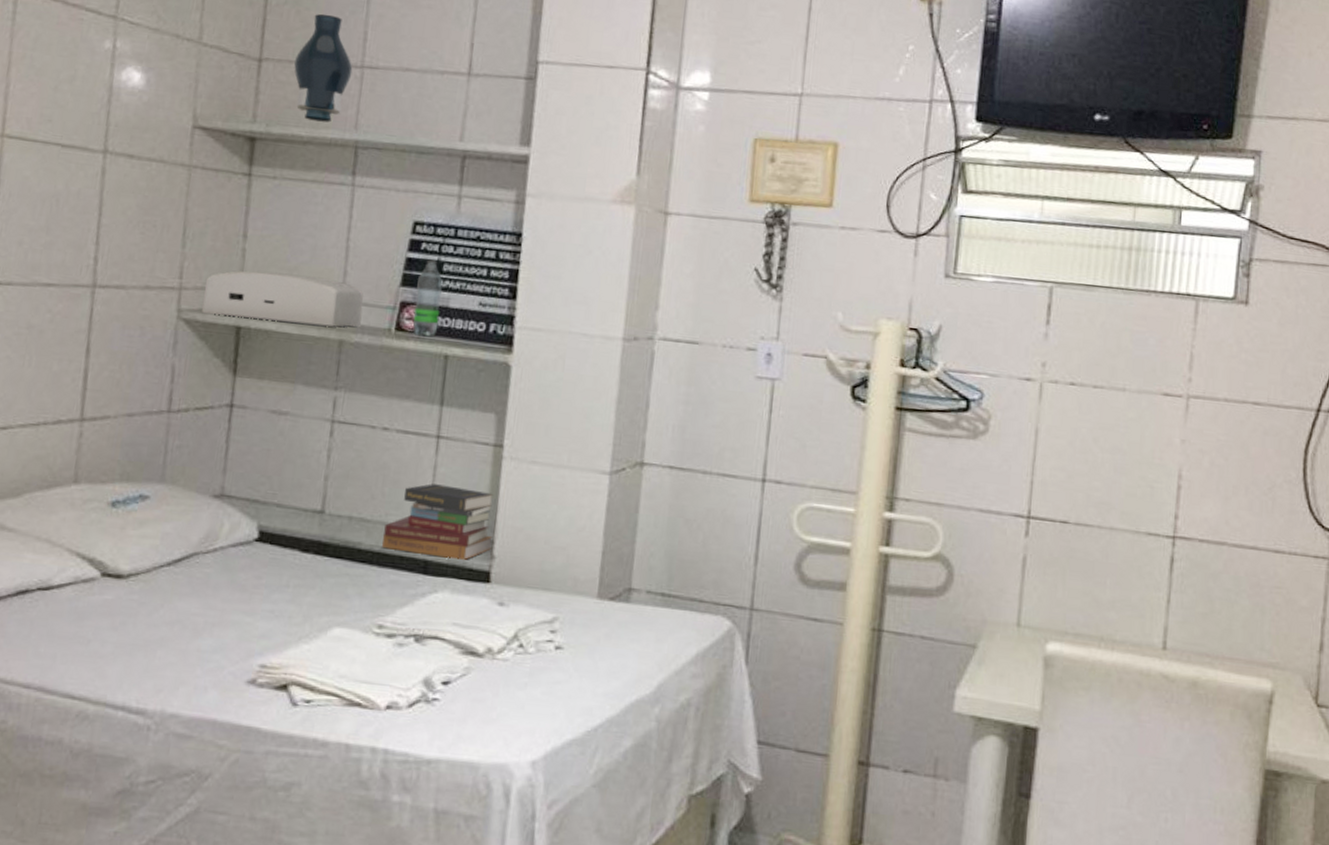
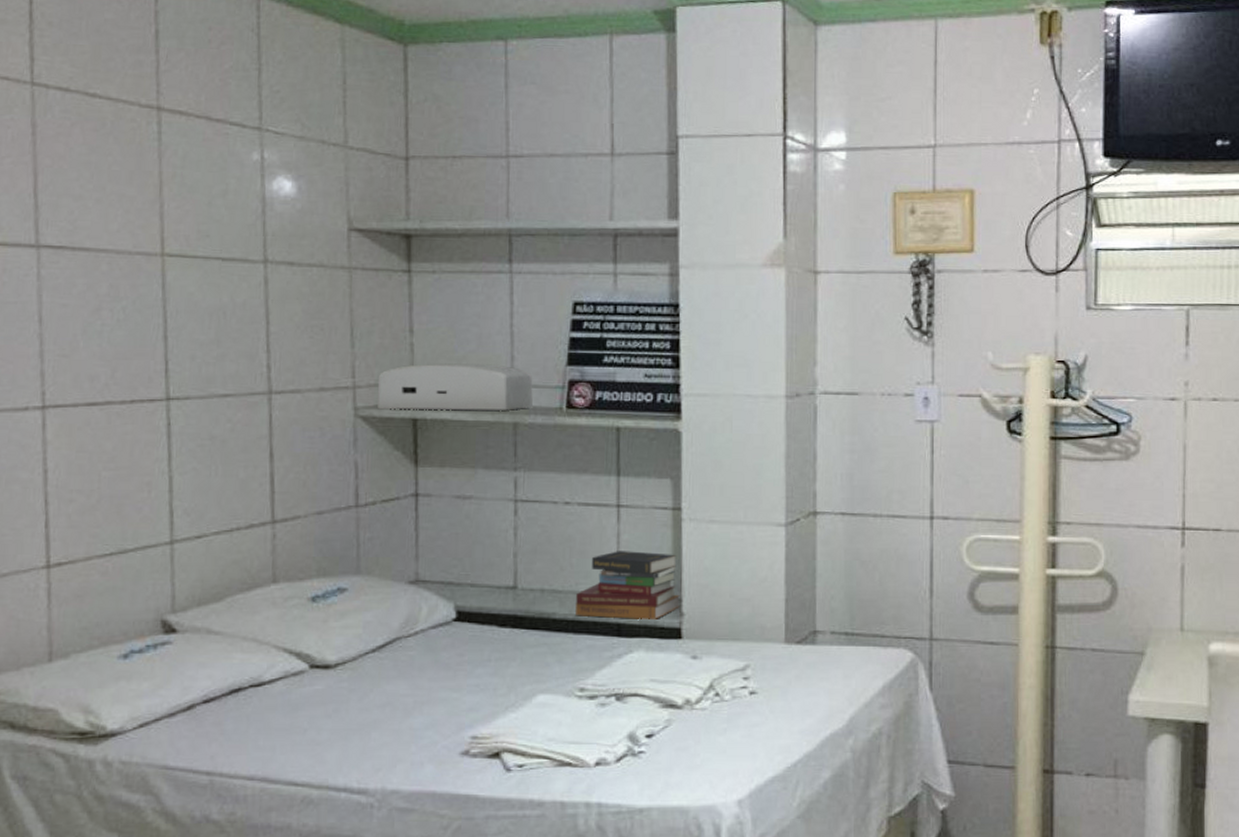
vase: present [294,14,353,123] -> none [441,107,498,214]
bottle: present [412,259,443,338] -> none [582,337,608,412]

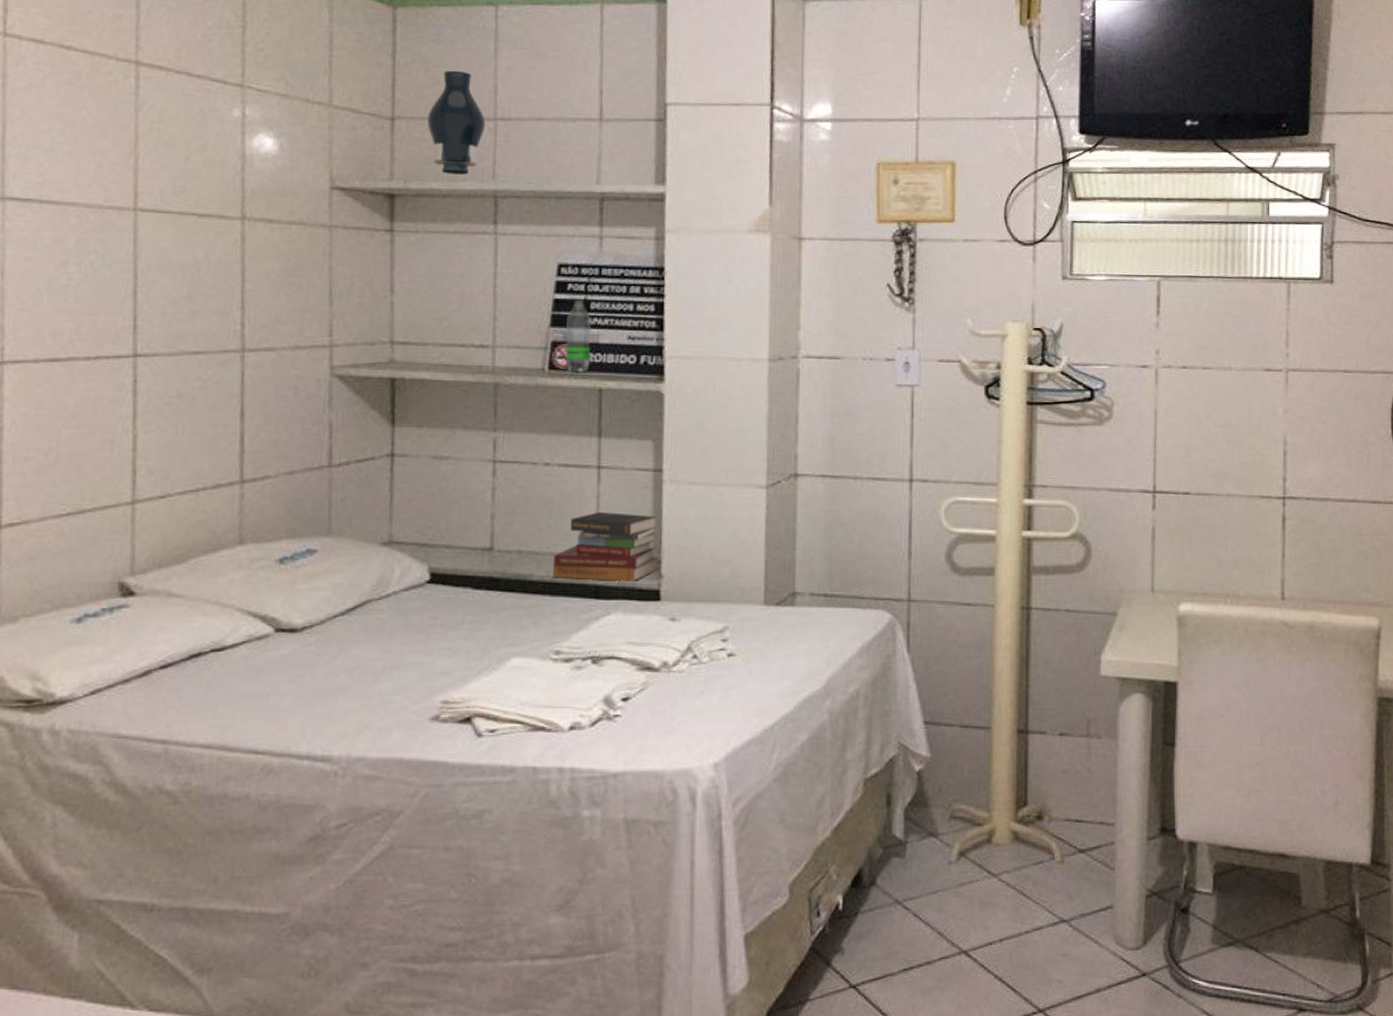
tissue dispenser: present [377,363,533,410] -> none [355,323,515,371]
vase: none [441,107,498,214] -> present [427,70,486,175]
bottle: none [582,337,608,412] -> present [565,299,591,373]

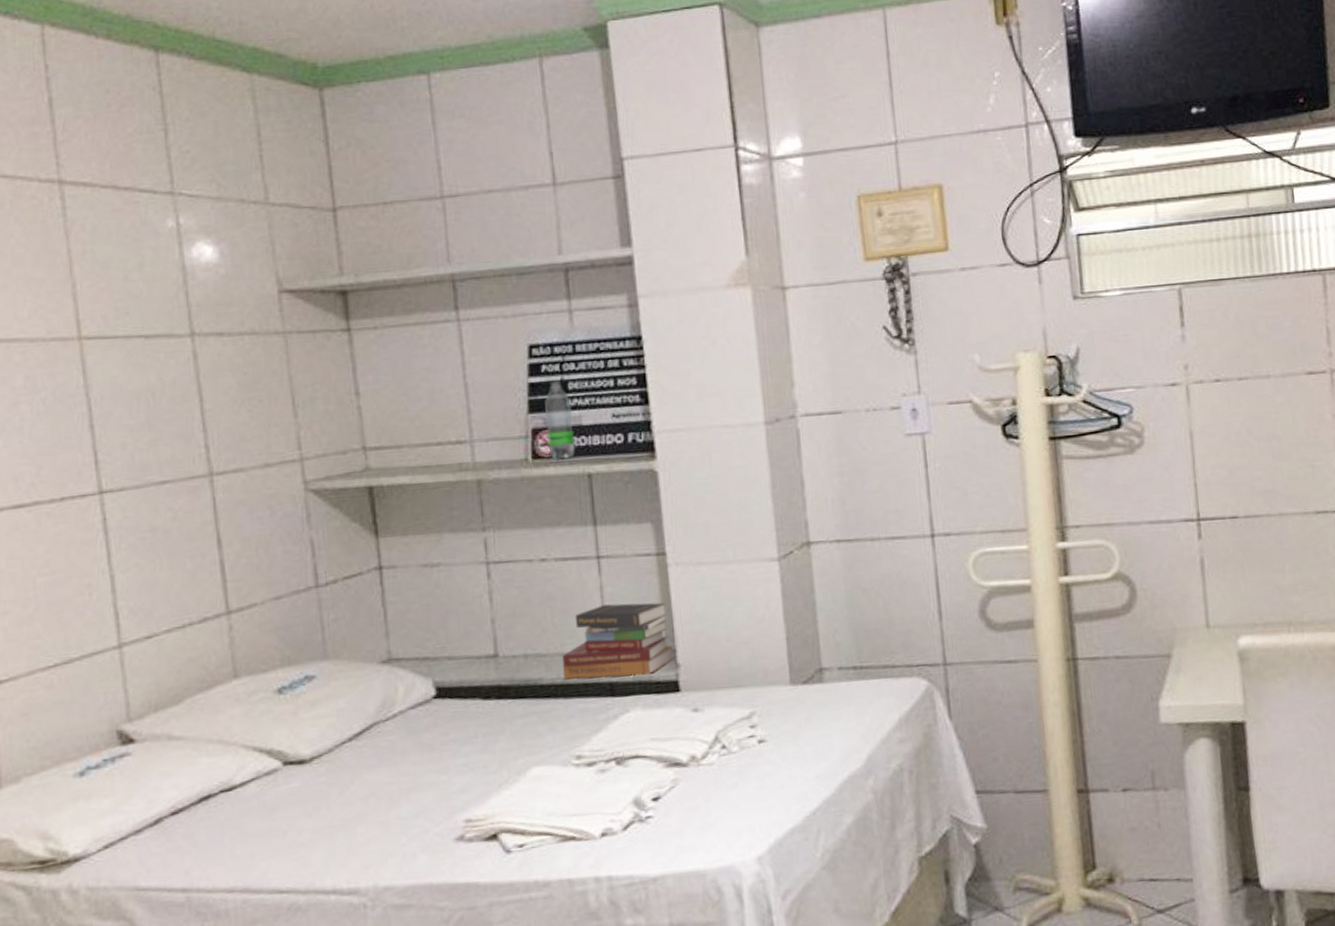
vase: present [427,70,486,175] -> none [371,149,433,263]

